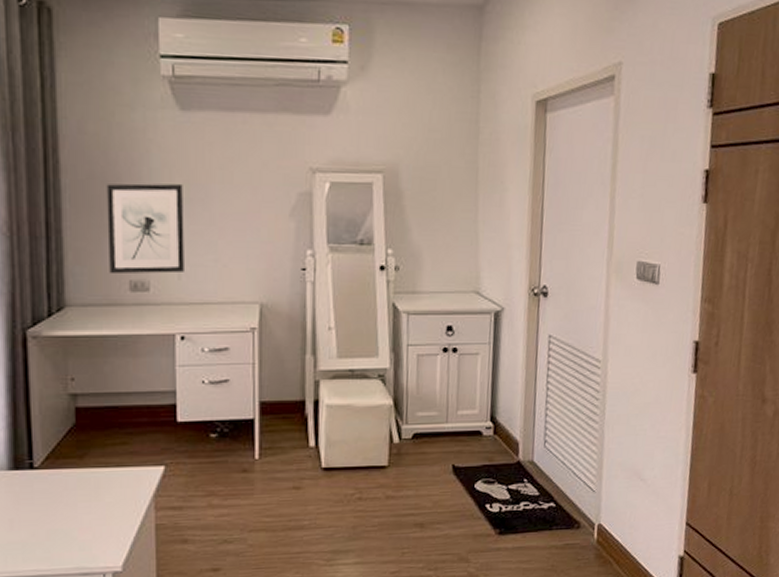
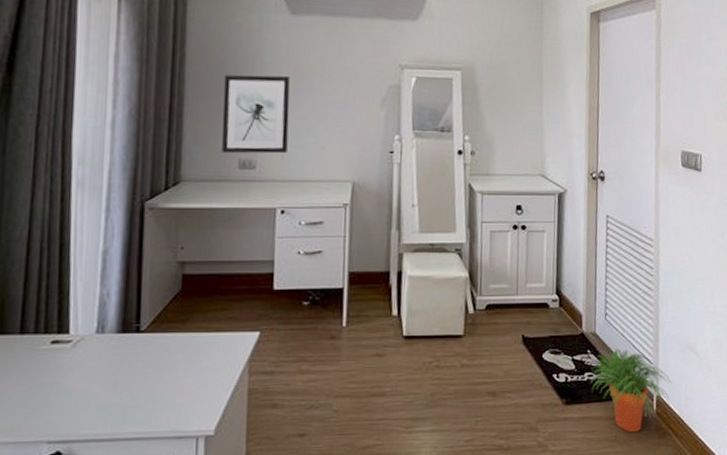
potted plant: none [526,477,615,562] -> present [590,349,672,433]

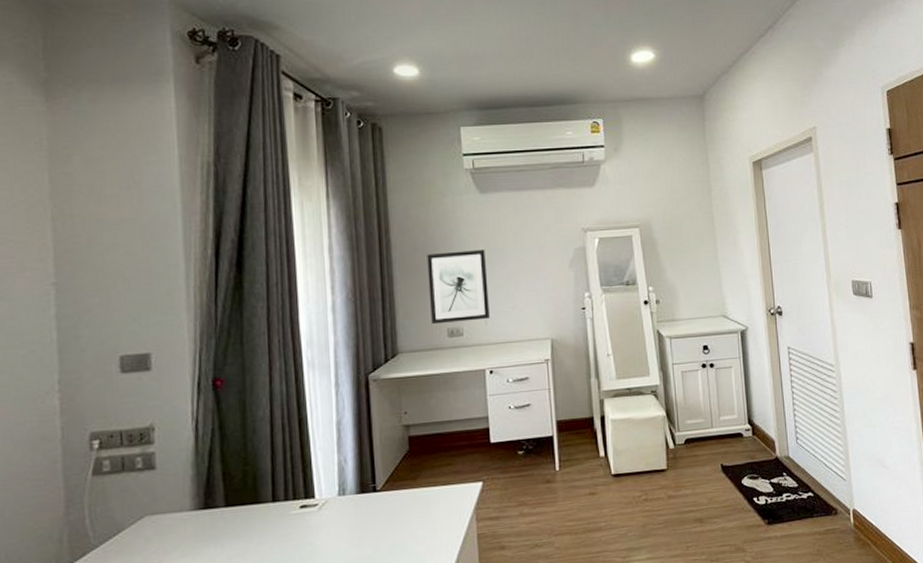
potted plant: present [590,349,672,433] -> none [788,469,866,546]

